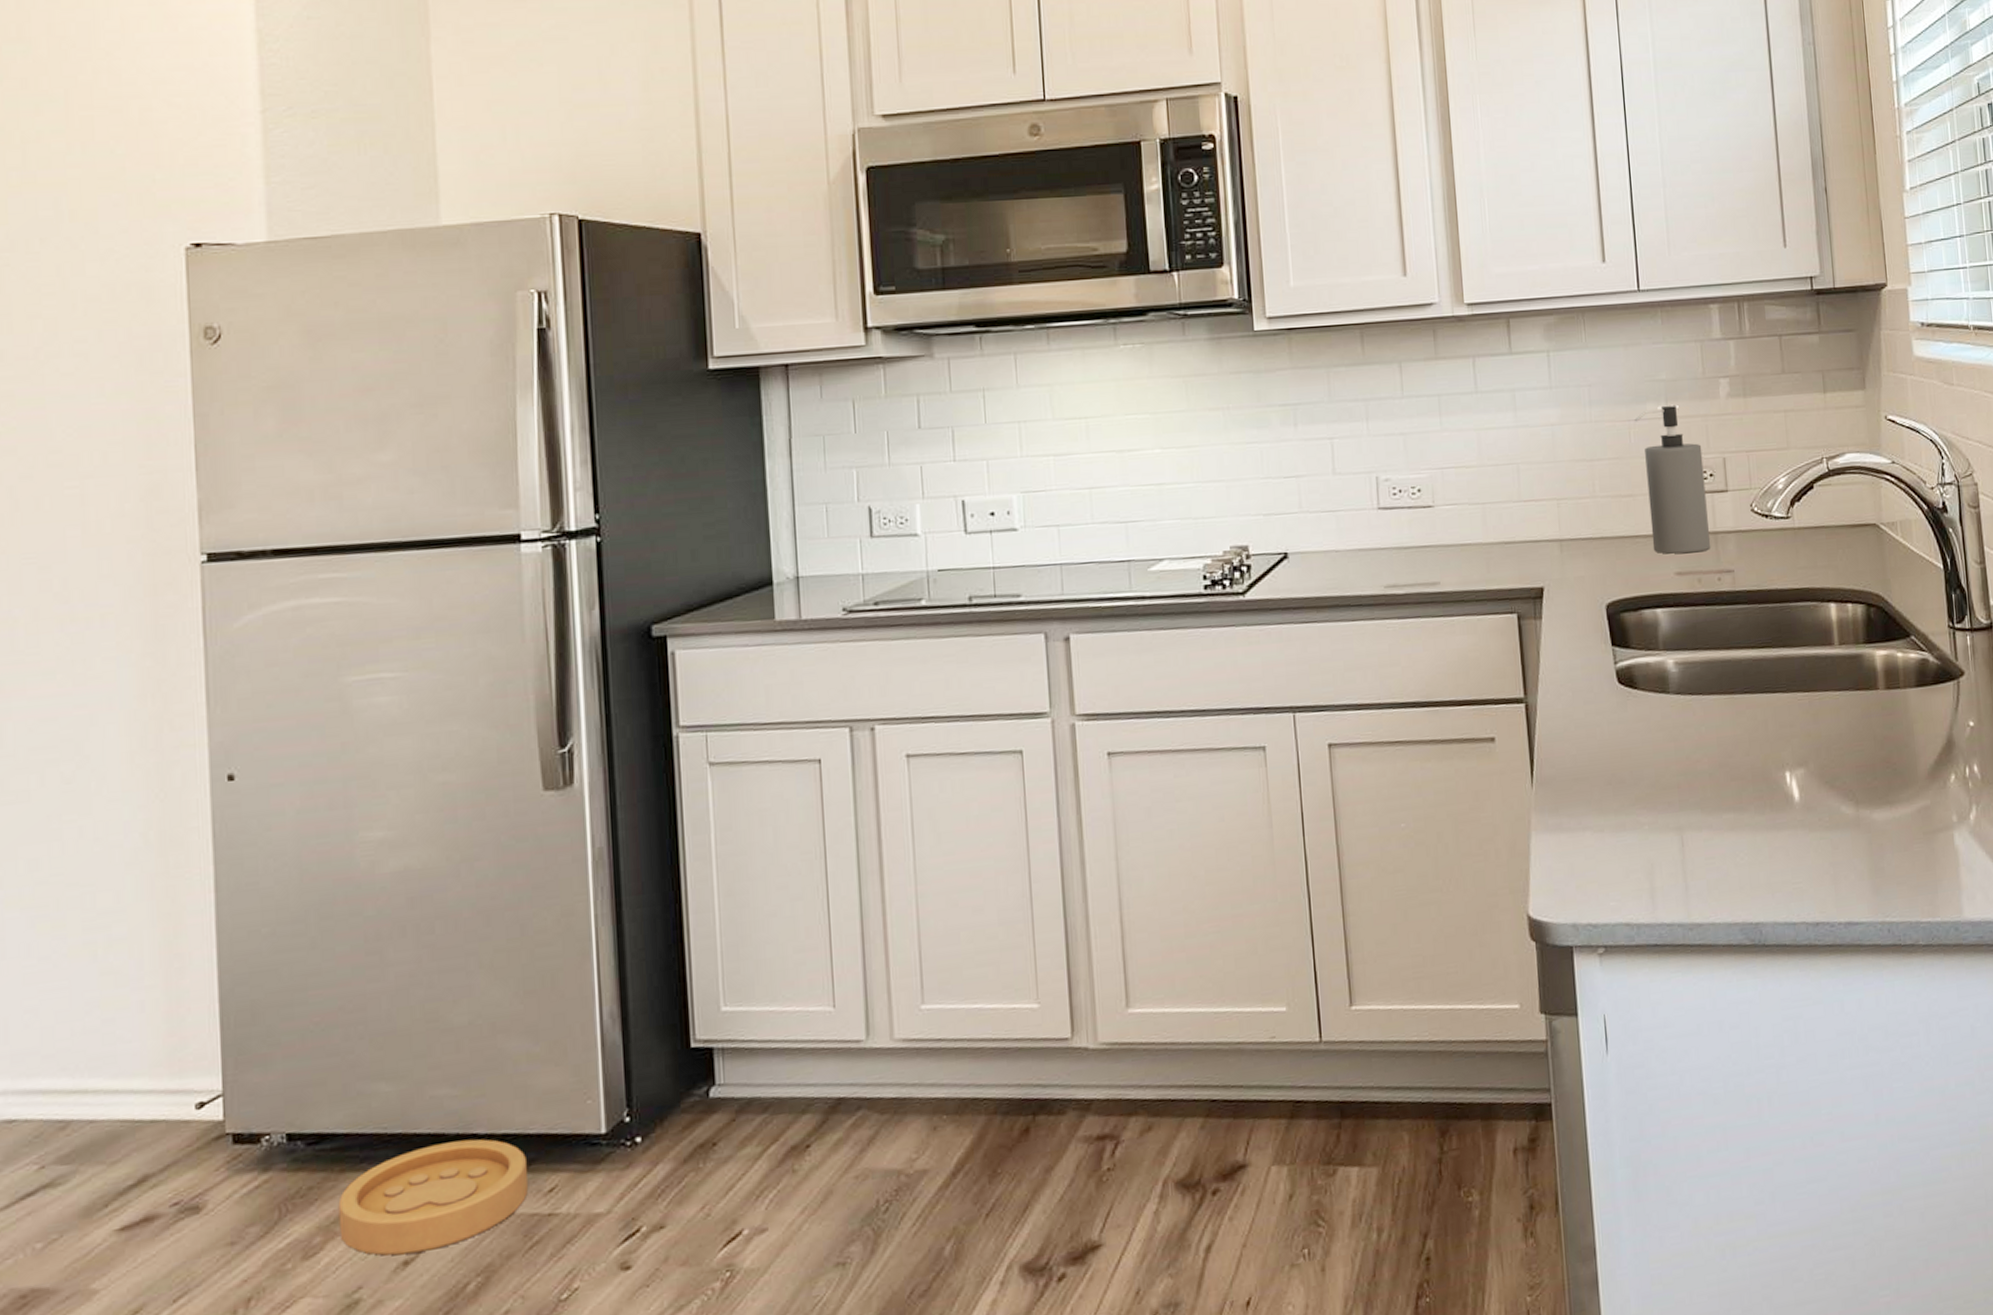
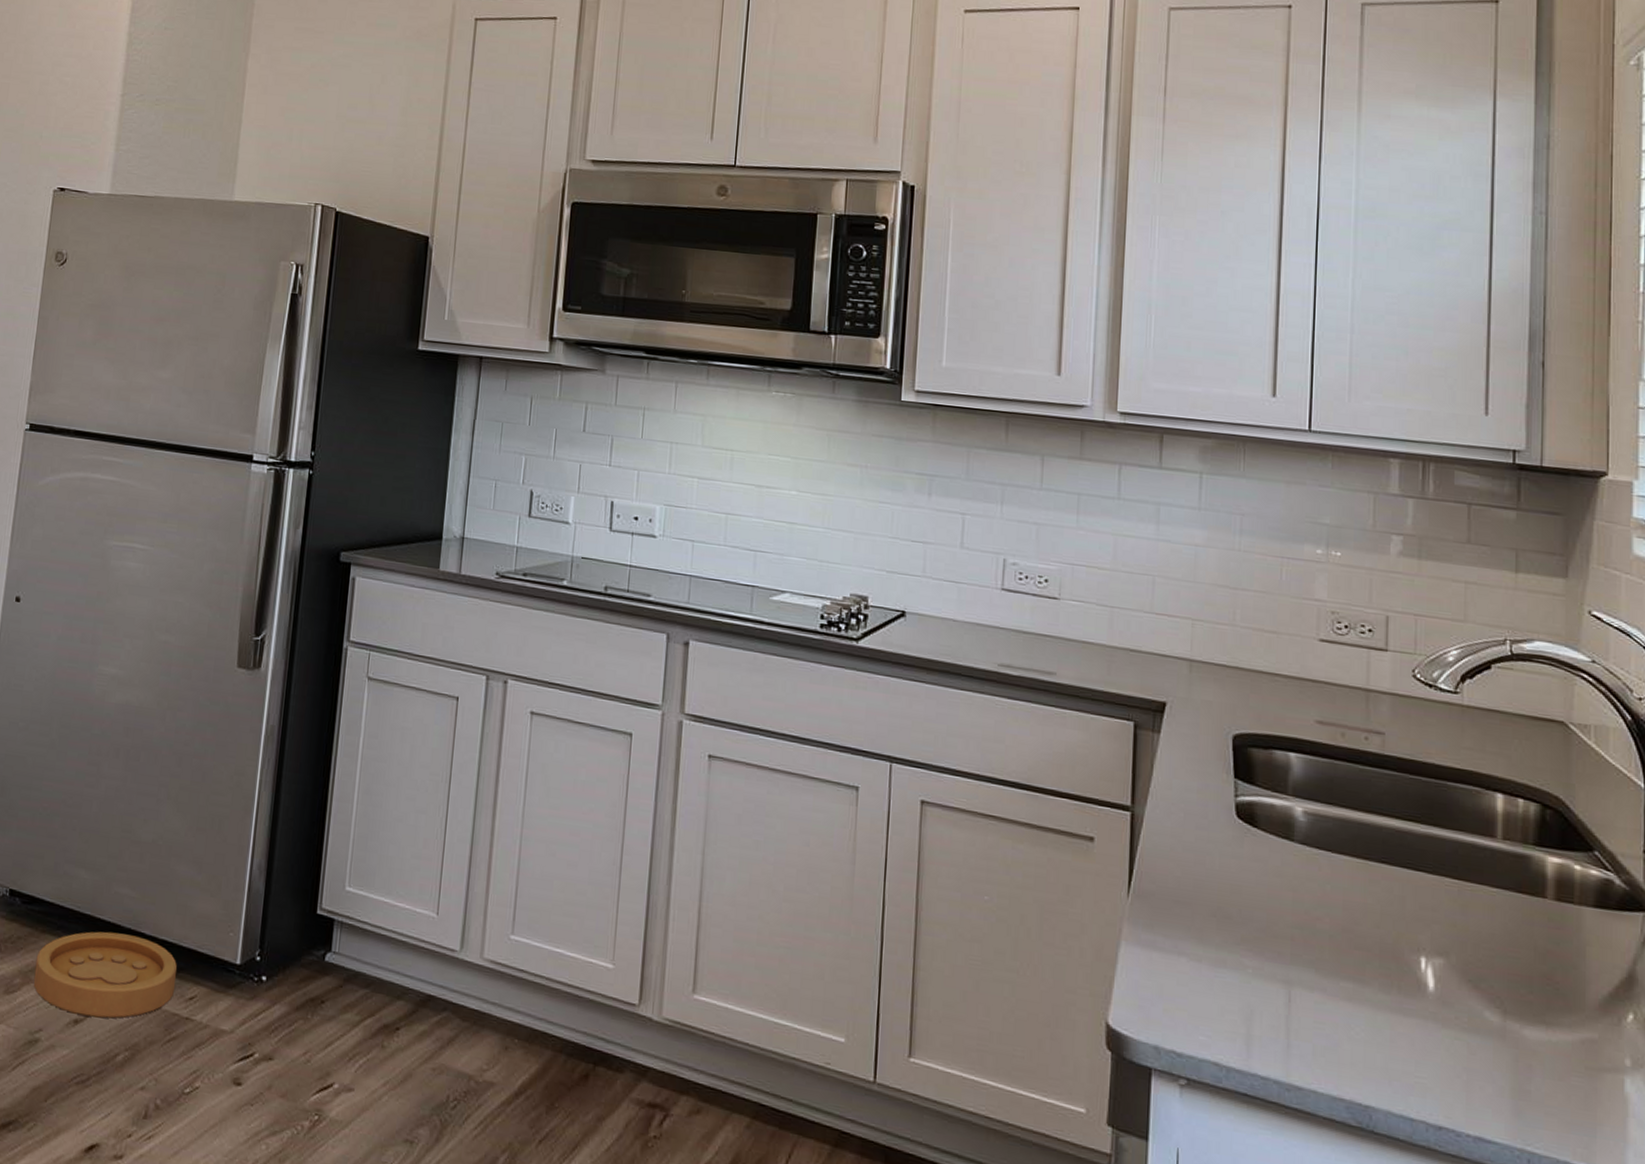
soap dispenser: present [1634,406,1711,554] -> none [1288,551,1363,706]

